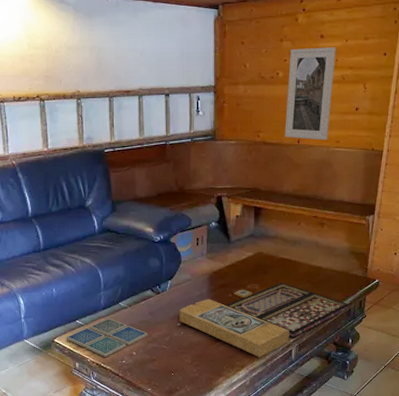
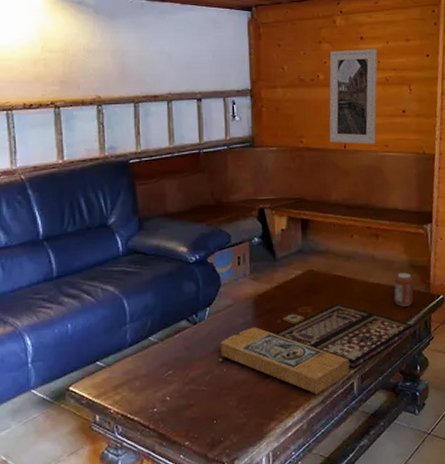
drink coaster: present [66,318,148,357] -> none [83,357,184,406]
can: none [333,258,352,288] -> present [394,272,414,307]

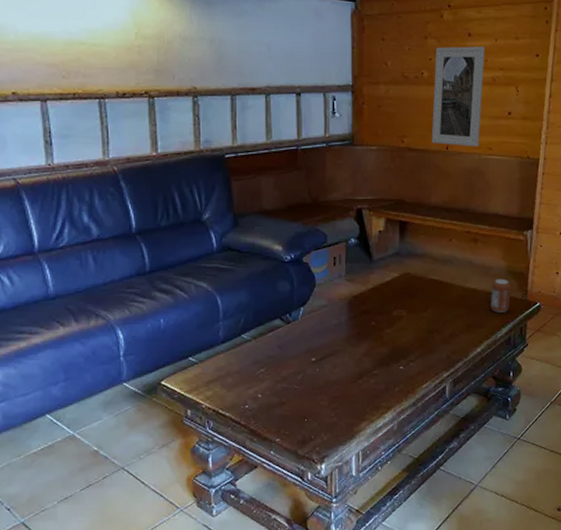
board game: present [221,304,414,394] -> none [314,308,509,397]

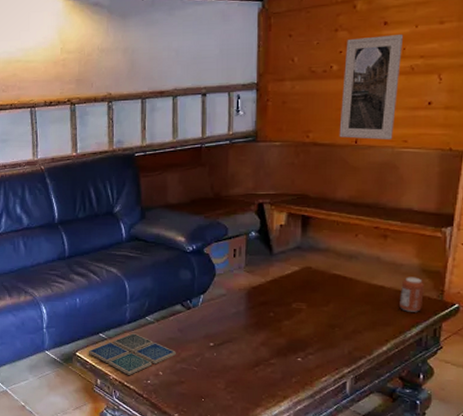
drink coaster: none [175,354,276,401] -> present [88,333,176,375]

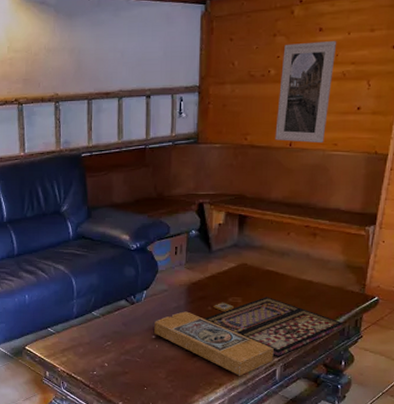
drink coaster: present [88,333,176,375] -> none [37,327,120,367]
board game: none [212,303,421,388] -> present [154,297,344,376]
can: present [399,277,424,312] -> none [326,272,348,305]

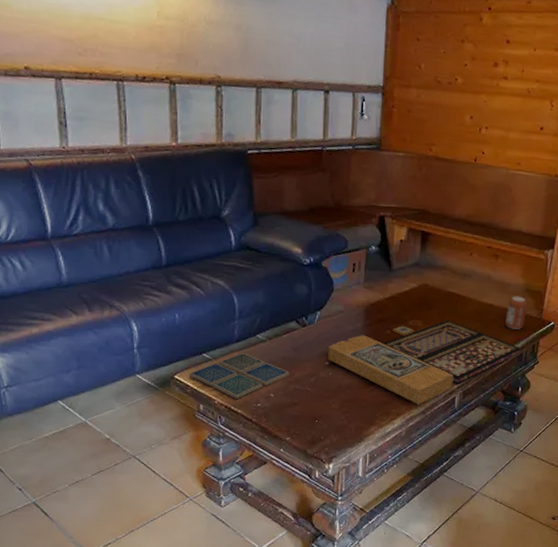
drink coaster: none [37,327,120,367] -> present [189,353,289,399]
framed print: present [275,41,337,143] -> none [460,52,523,160]
can: none [326,272,348,305] -> present [505,296,527,329]

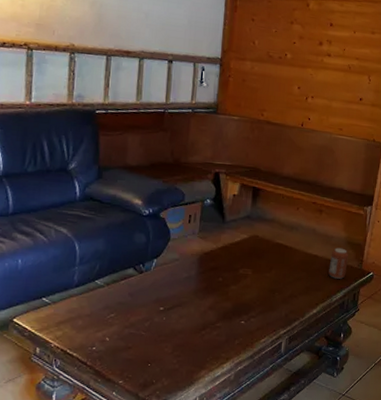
drink coaster: present [189,353,289,399] -> none [27,297,125,342]
board game: present [328,320,522,405] -> none [162,269,343,349]

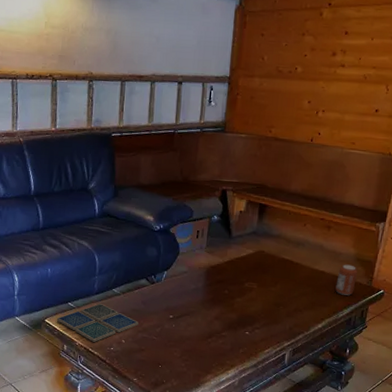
drink coaster: none [27,297,125,342] -> present [56,303,139,342]

